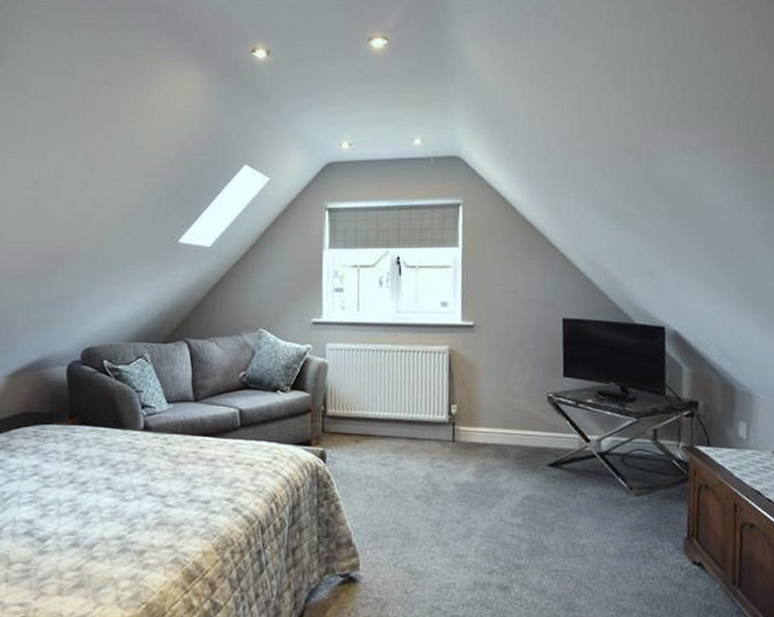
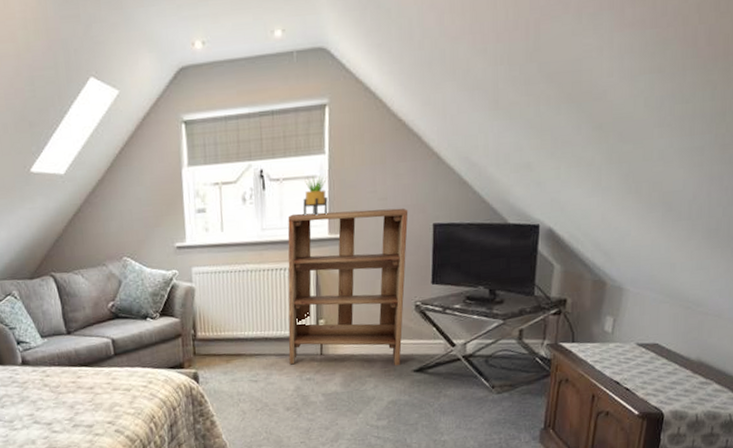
bookshelf: none [420,299,539,459] -> present [287,208,408,366]
potted plant: none [437,266,461,303] -> present [303,176,328,216]

